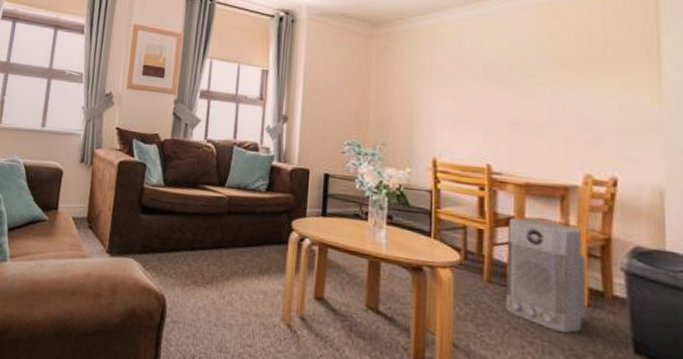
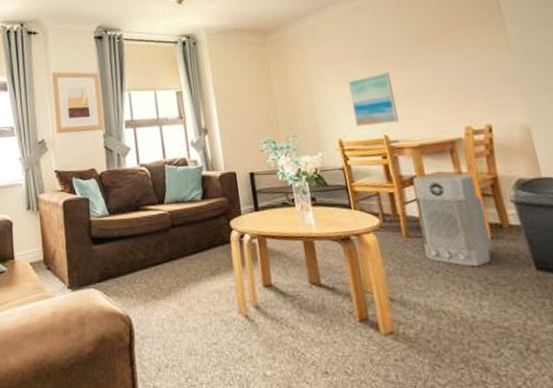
wall art: none [456,94,509,153] -> present [347,72,399,127]

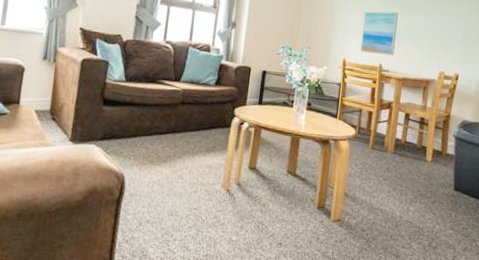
air purifier: present [412,173,492,267] -> none [381,102,434,181]

